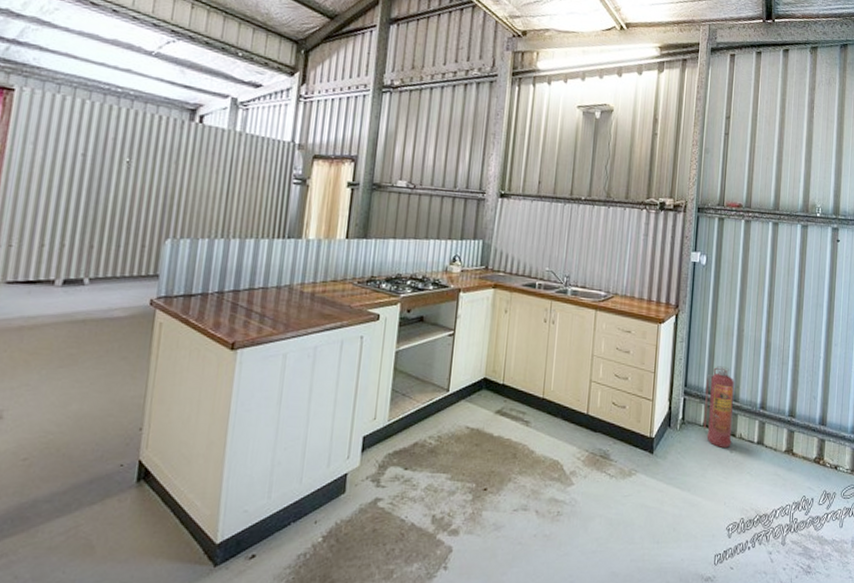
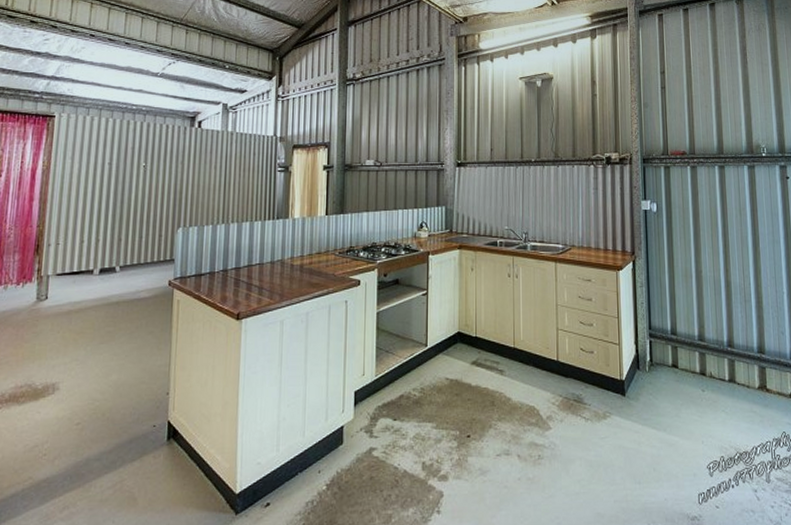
fire extinguisher: present [703,366,734,448] -> none [670,307,703,387]

